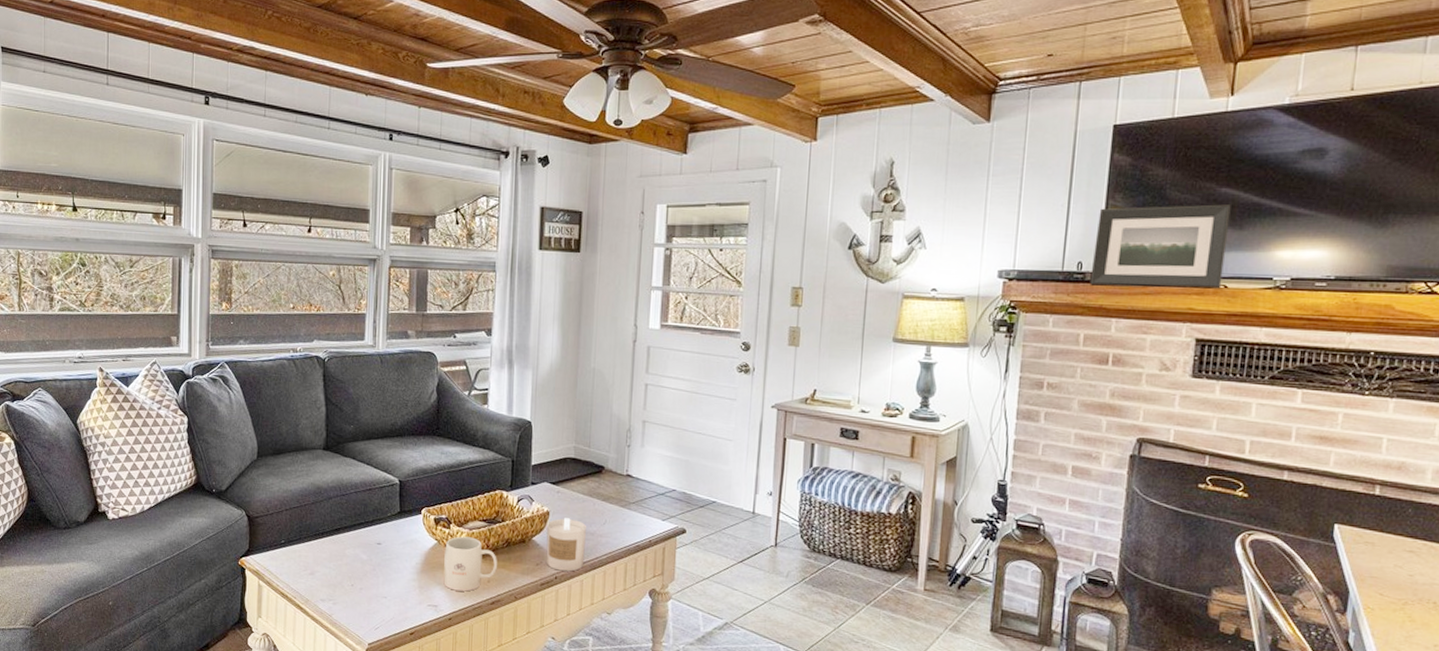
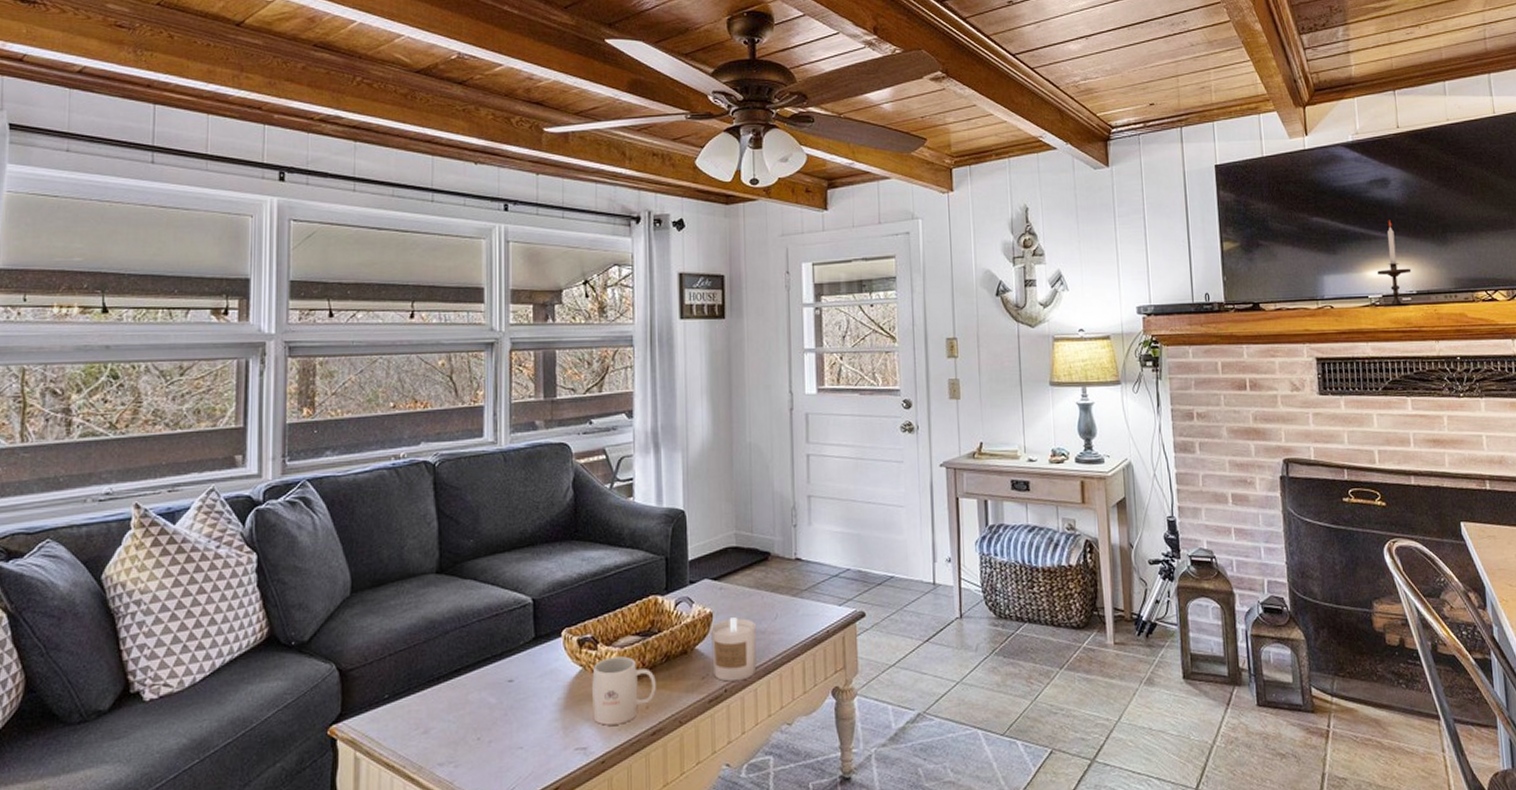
picture frame: present [1090,204,1231,289] -> none [1215,232,1329,315]
candlestick: none [1288,195,1334,293] -> present [1377,220,1412,308]

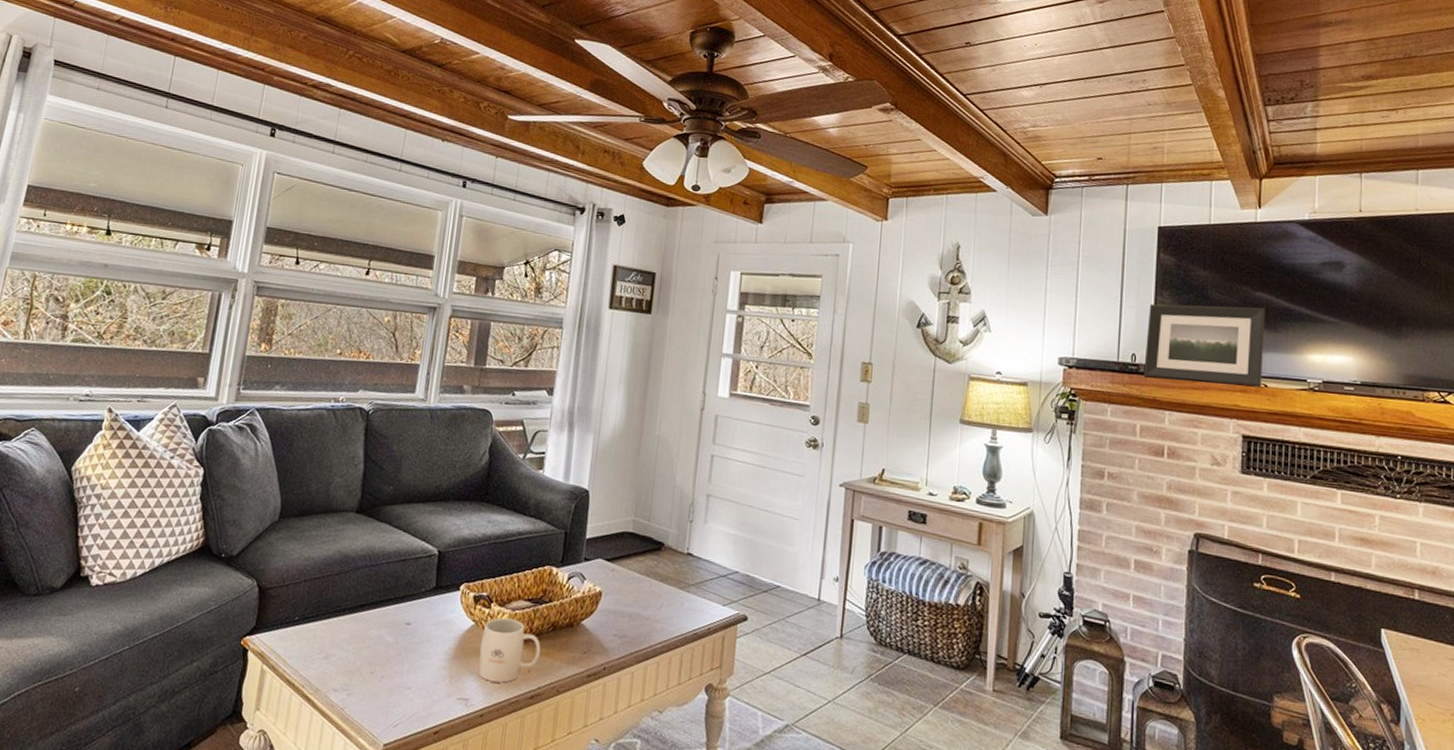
candle: present [711,617,757,682] -> none [594,599,641,662]
picture frame: none [1215,232,1329,315] -> present [1143,303,1266,388]
candlestick: present [1377,220,1412,308] -> none [1320,305,1358,397]

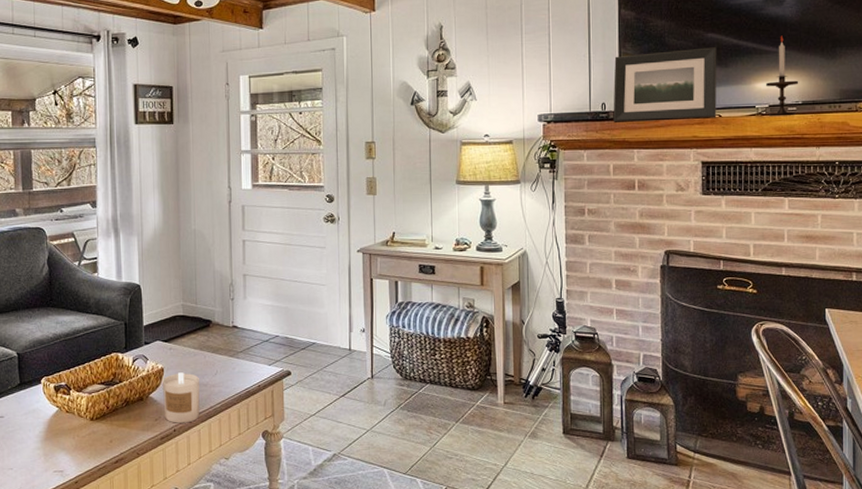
mug: present [478,617,541,683] -> none [65,400,119,454]
candle: none [594,599,641,662] -> present [163,372,200,423]
candlestick: none [1320,305,1358,397] -> present [766,35,799,117]

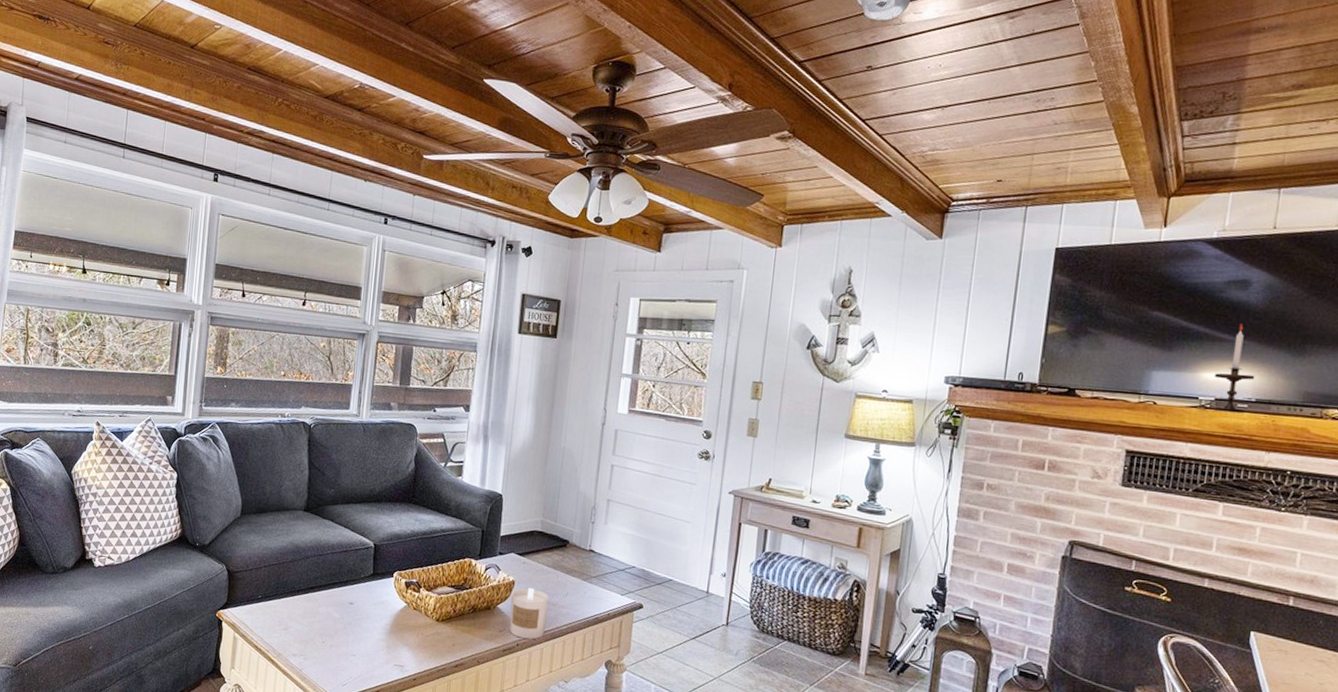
picture frame: present [613,47,717,122] -> none [1029,324,1162,405]

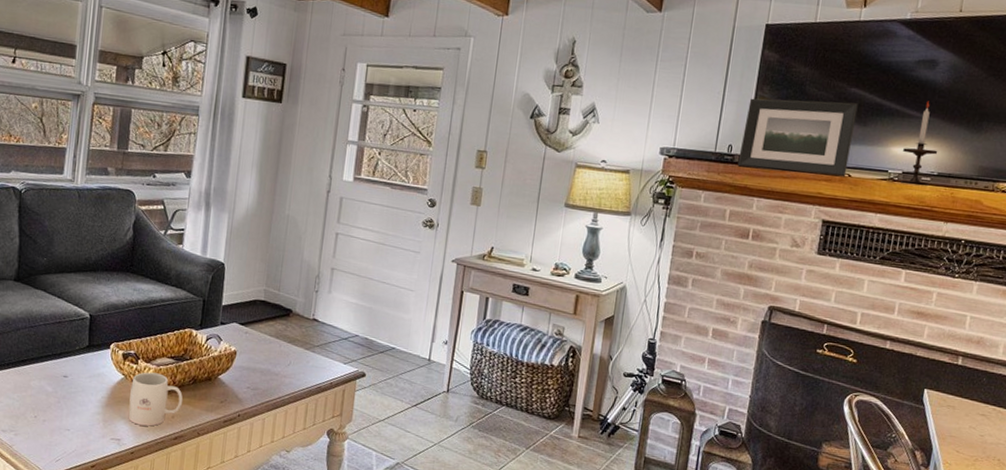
mug: none [410,600,464,654] -> present [128,372,184,427]
candle: present [509,588,549,640] -> none [230,358,271,410]
picture frame: none [1029,324,1162,405] -> present [737,98,858,177]

